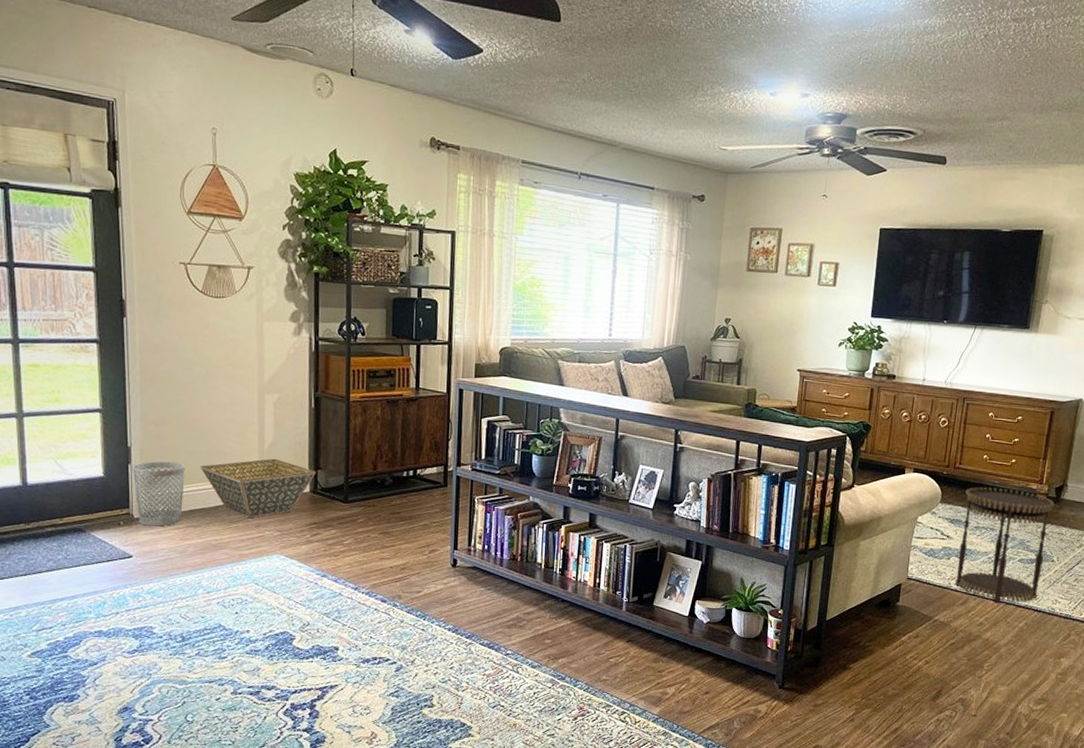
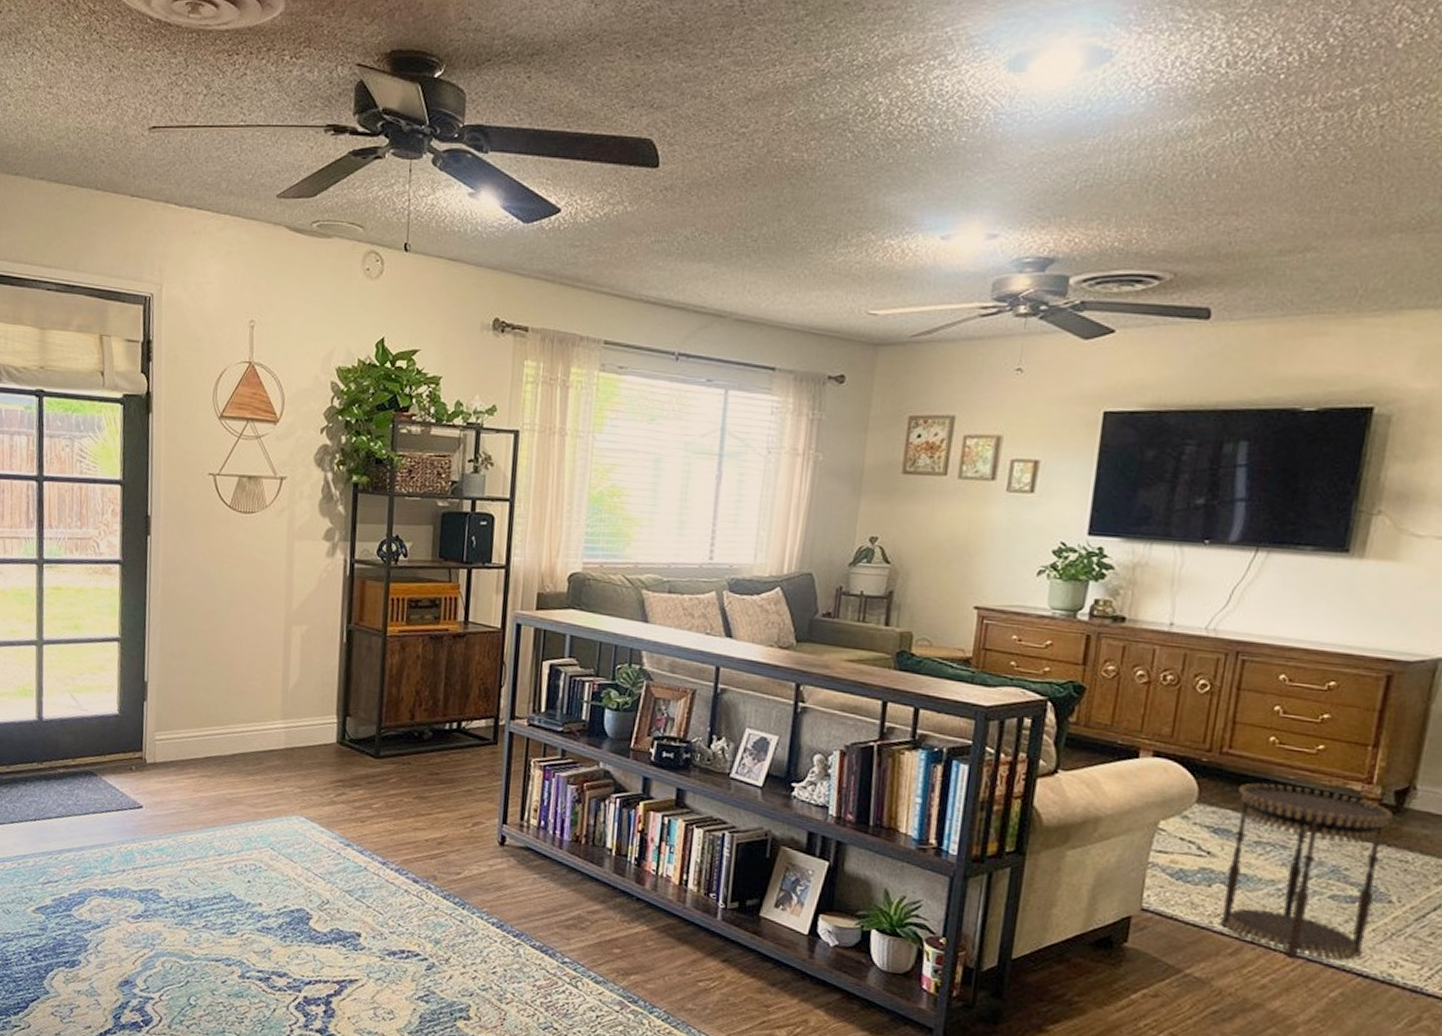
wastebasket: present [132,461,185,527] -> none [148,699,203,774]
basket: present [200,458,317,518] -> none [219,701,346,771]

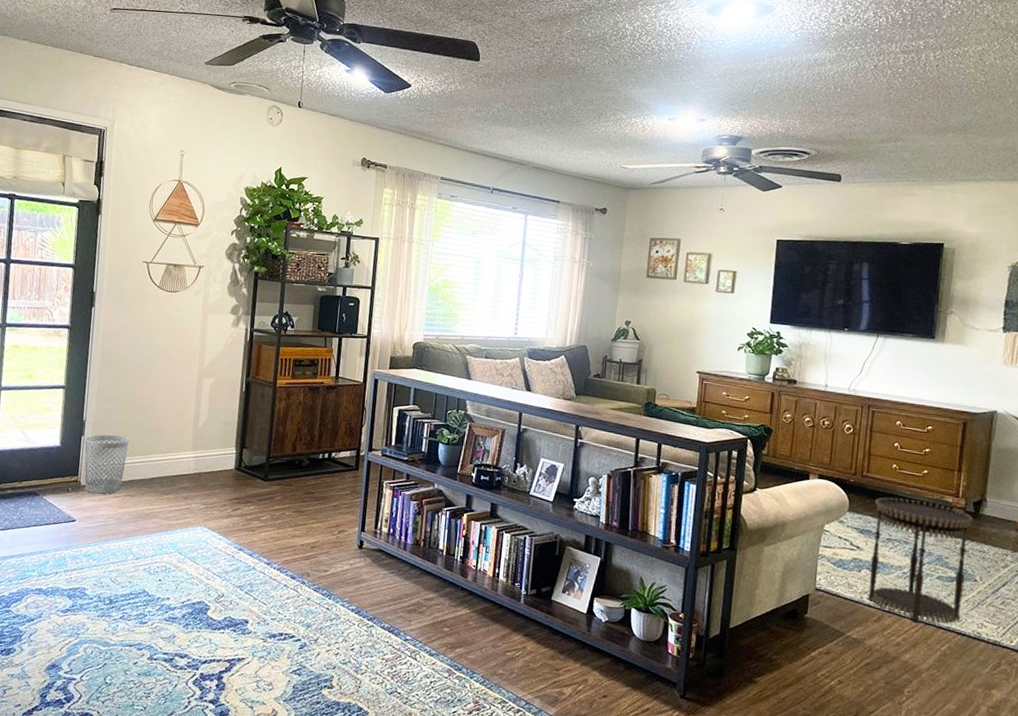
wastebasket: none [148,699,203,774] -> present [84,434,129,494]

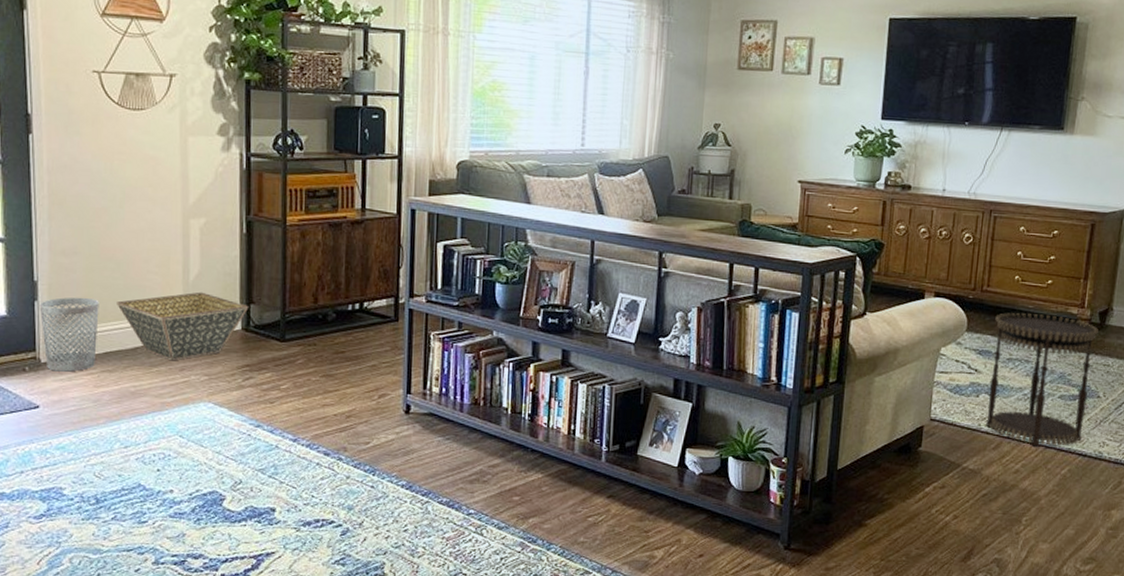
basket: none [142,436,242,491] -> present [117,291,249,361]

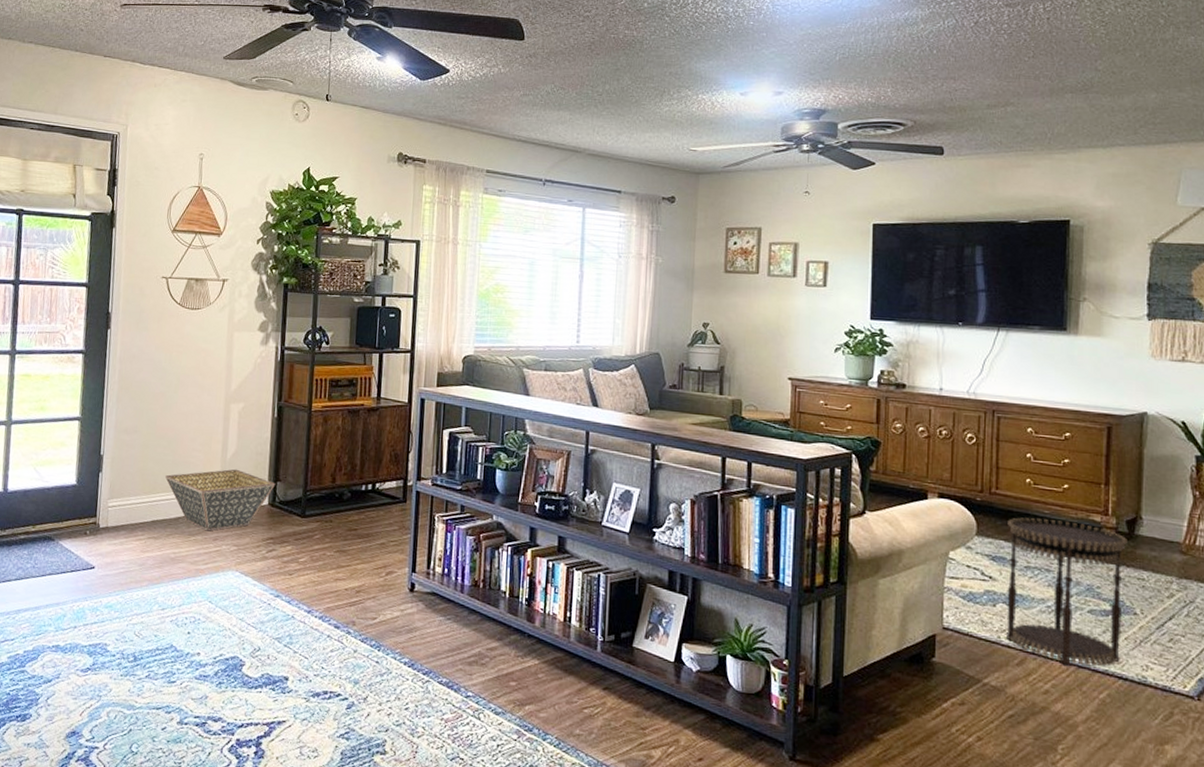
wastebasket: present [39,297,99,372] -> none [102,470,151,537]

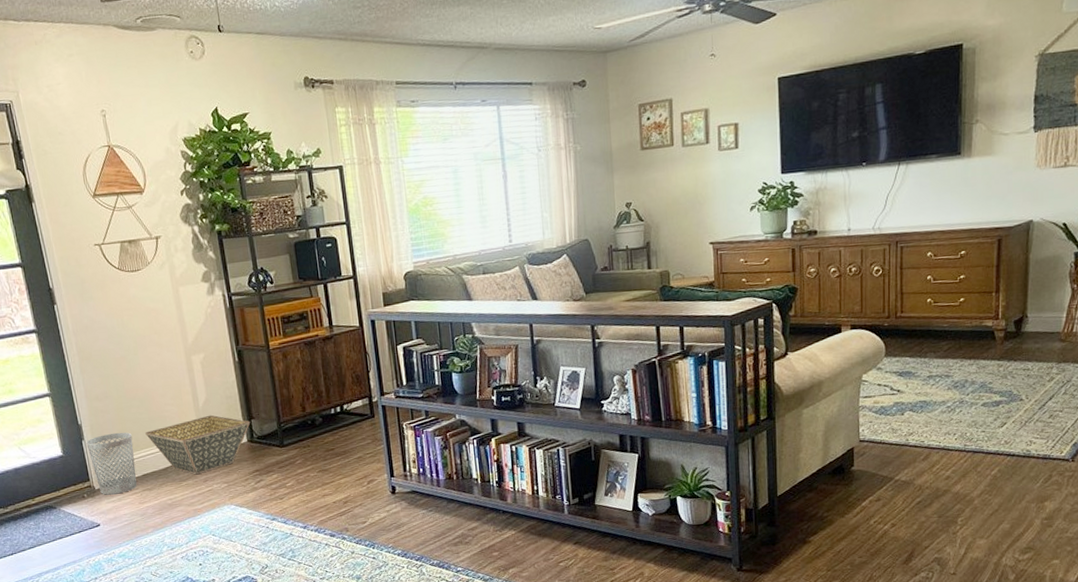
wastebasket: none [102,470,151,537] -> present [86,432,137,495]
side table: present [1006,517,1127,666] -> none [912,330,1015,453]

